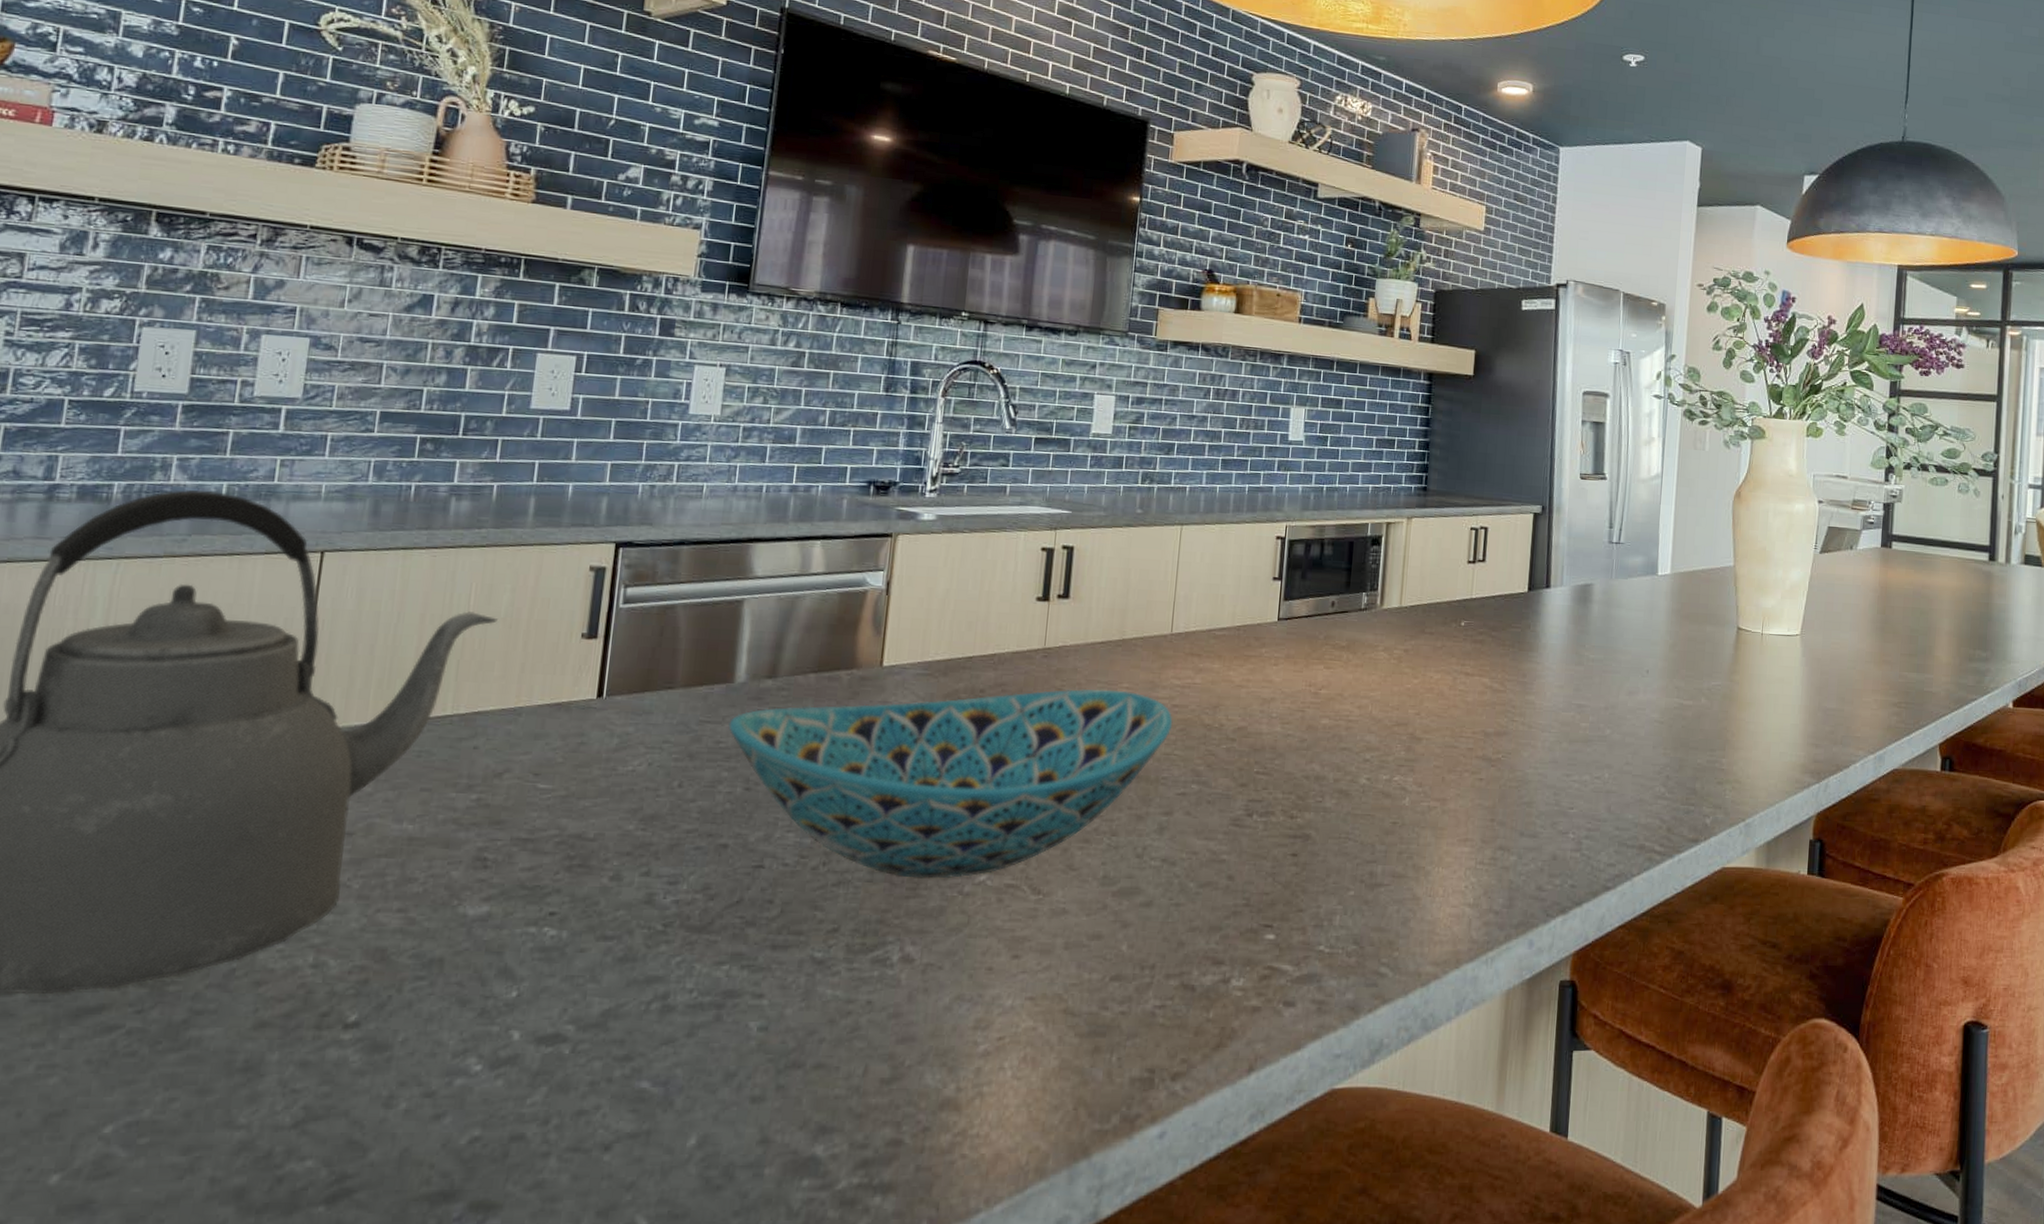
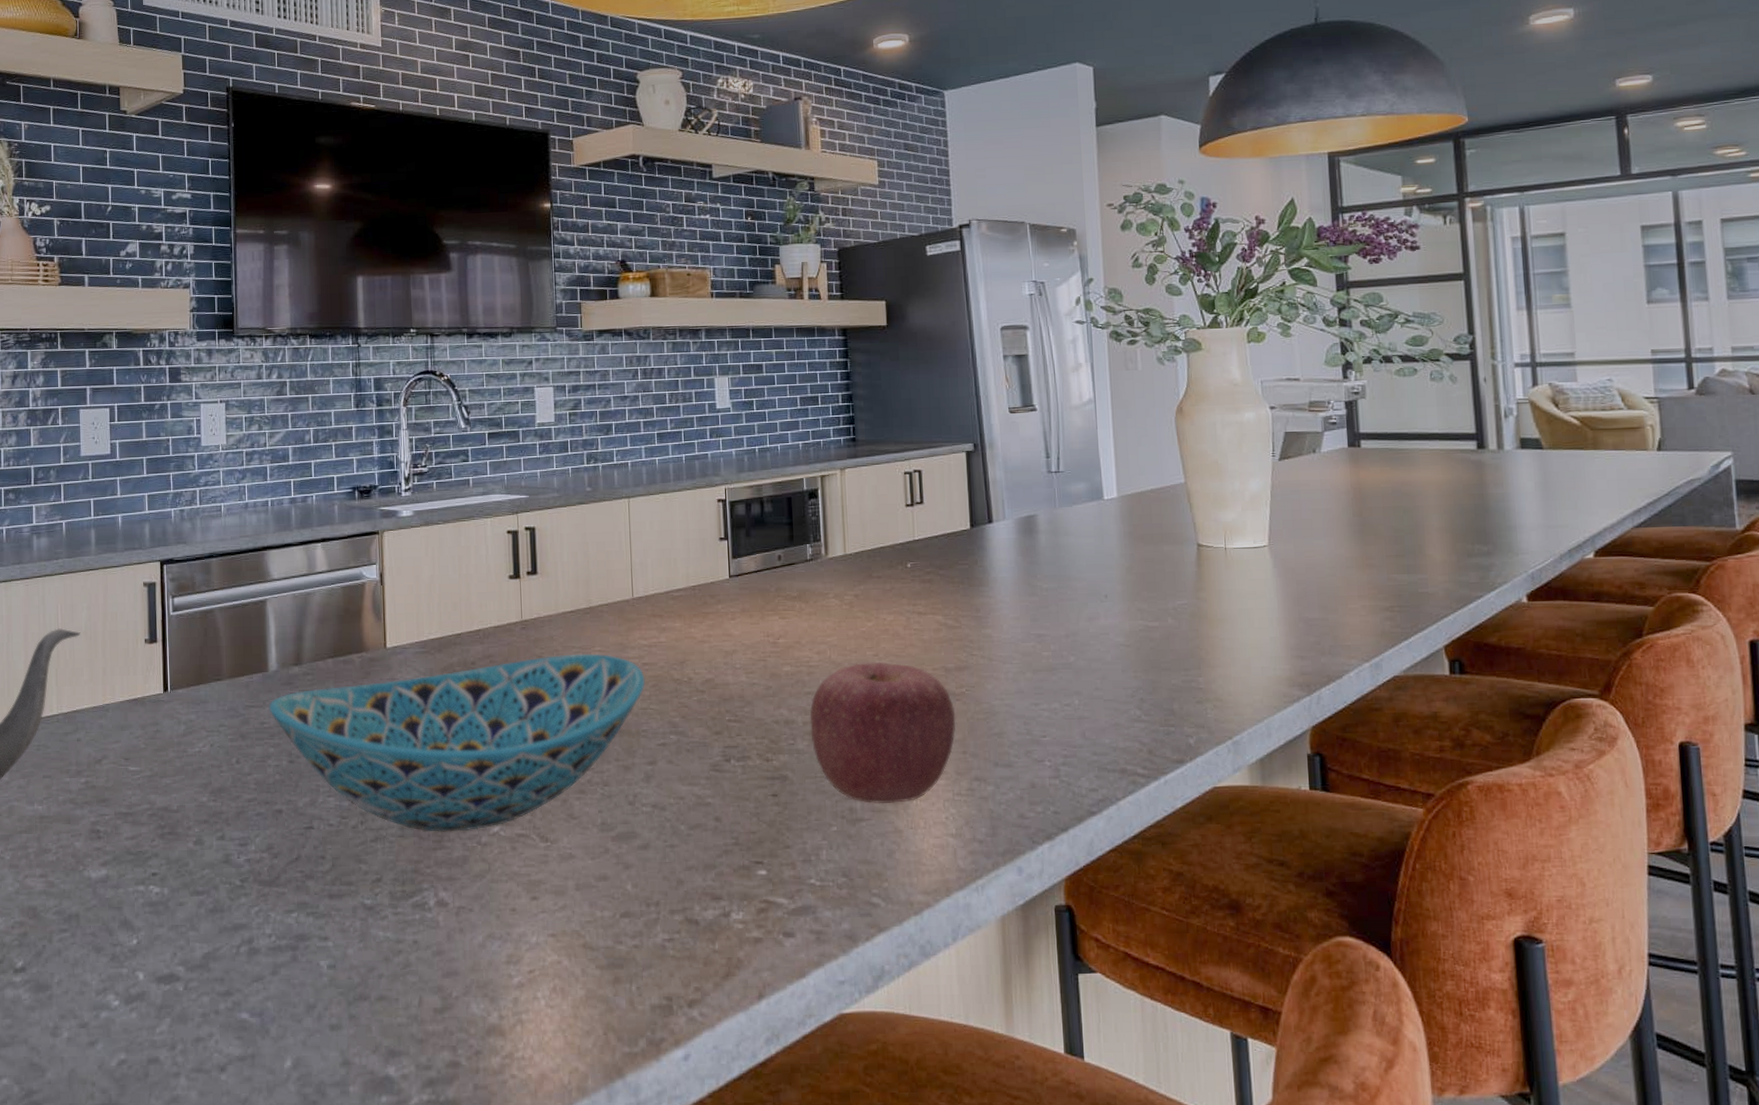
apple: none [1340,720,1489,870] -> present [809,661,956,804]

